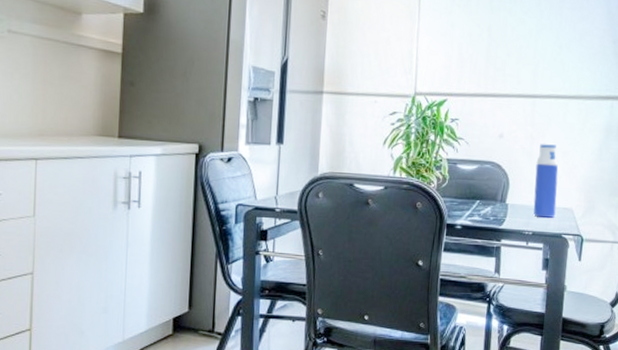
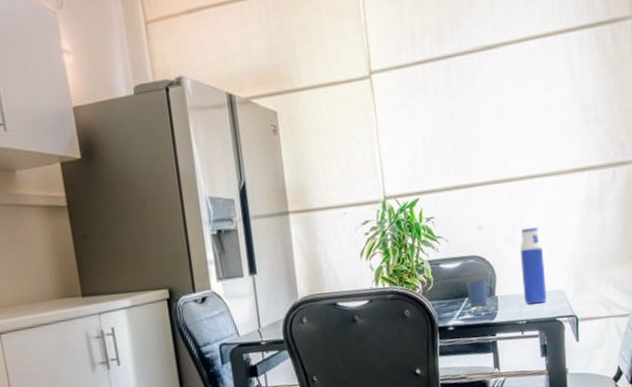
mug: none [479,185,505,210] -> present [466,279,494,306]

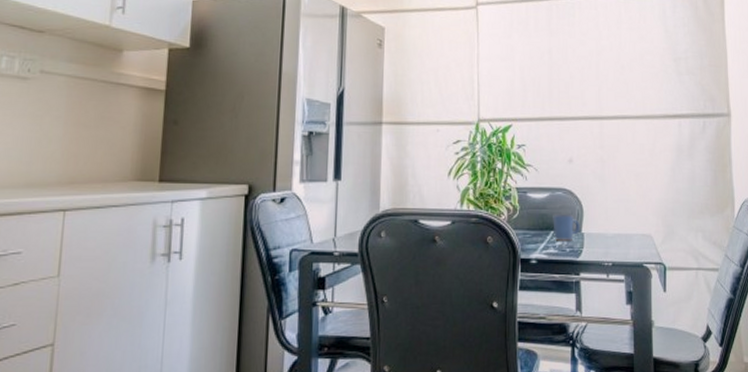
water bottle: present [520,227,547,304] -> none [609,167,634,246]

